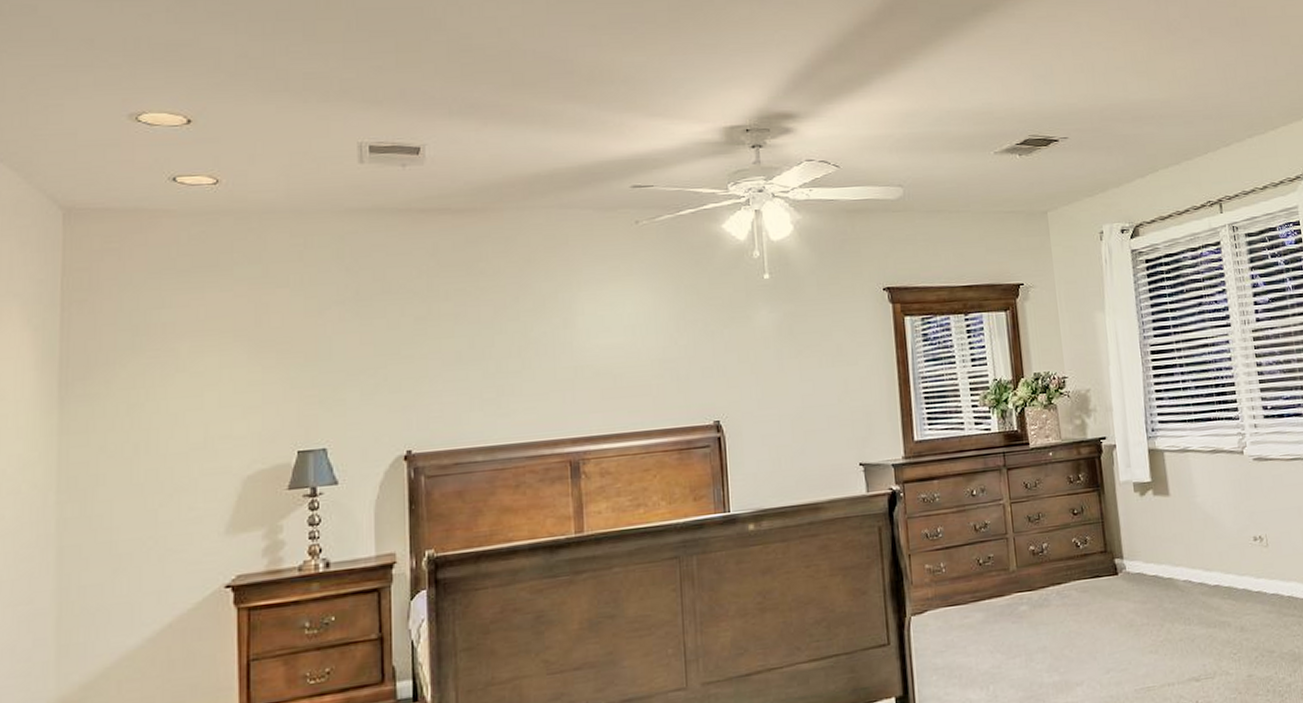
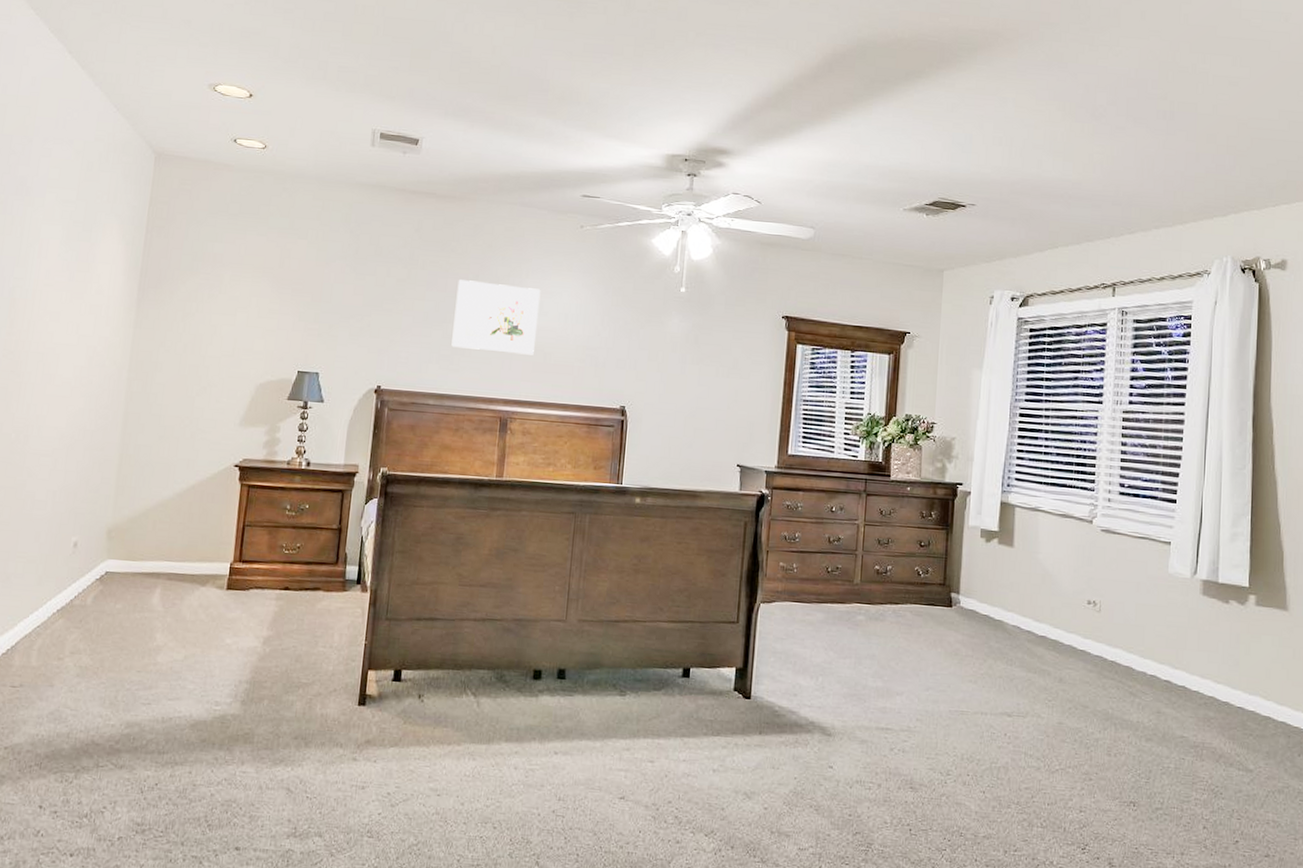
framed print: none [493,301,600,388] -> present [451,280,541,355]

